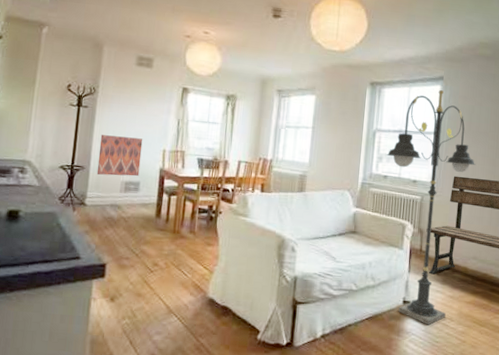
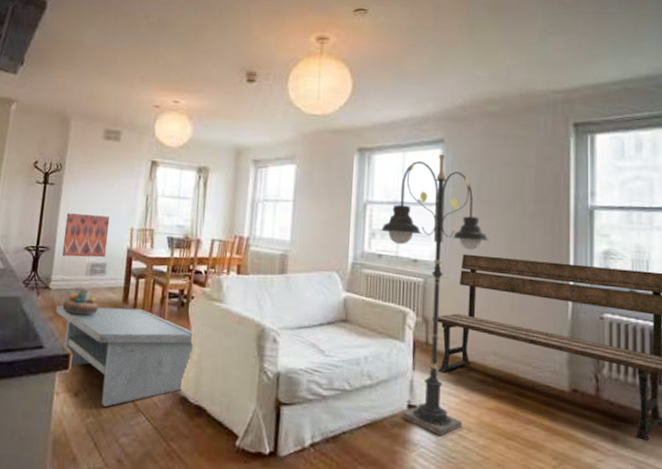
coffee table: none [91,220,222,310] -> present [55,305,195,408]
decorative bowl: none [98,206,132,228] -> present [62,290,98,315]

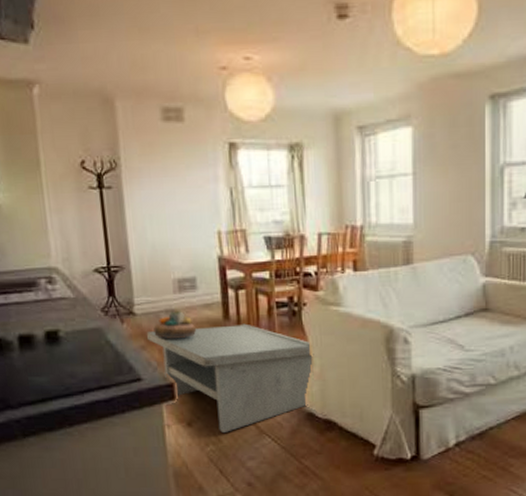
wall art: present [62,213,110,258] -> none [135,220,194,274]

